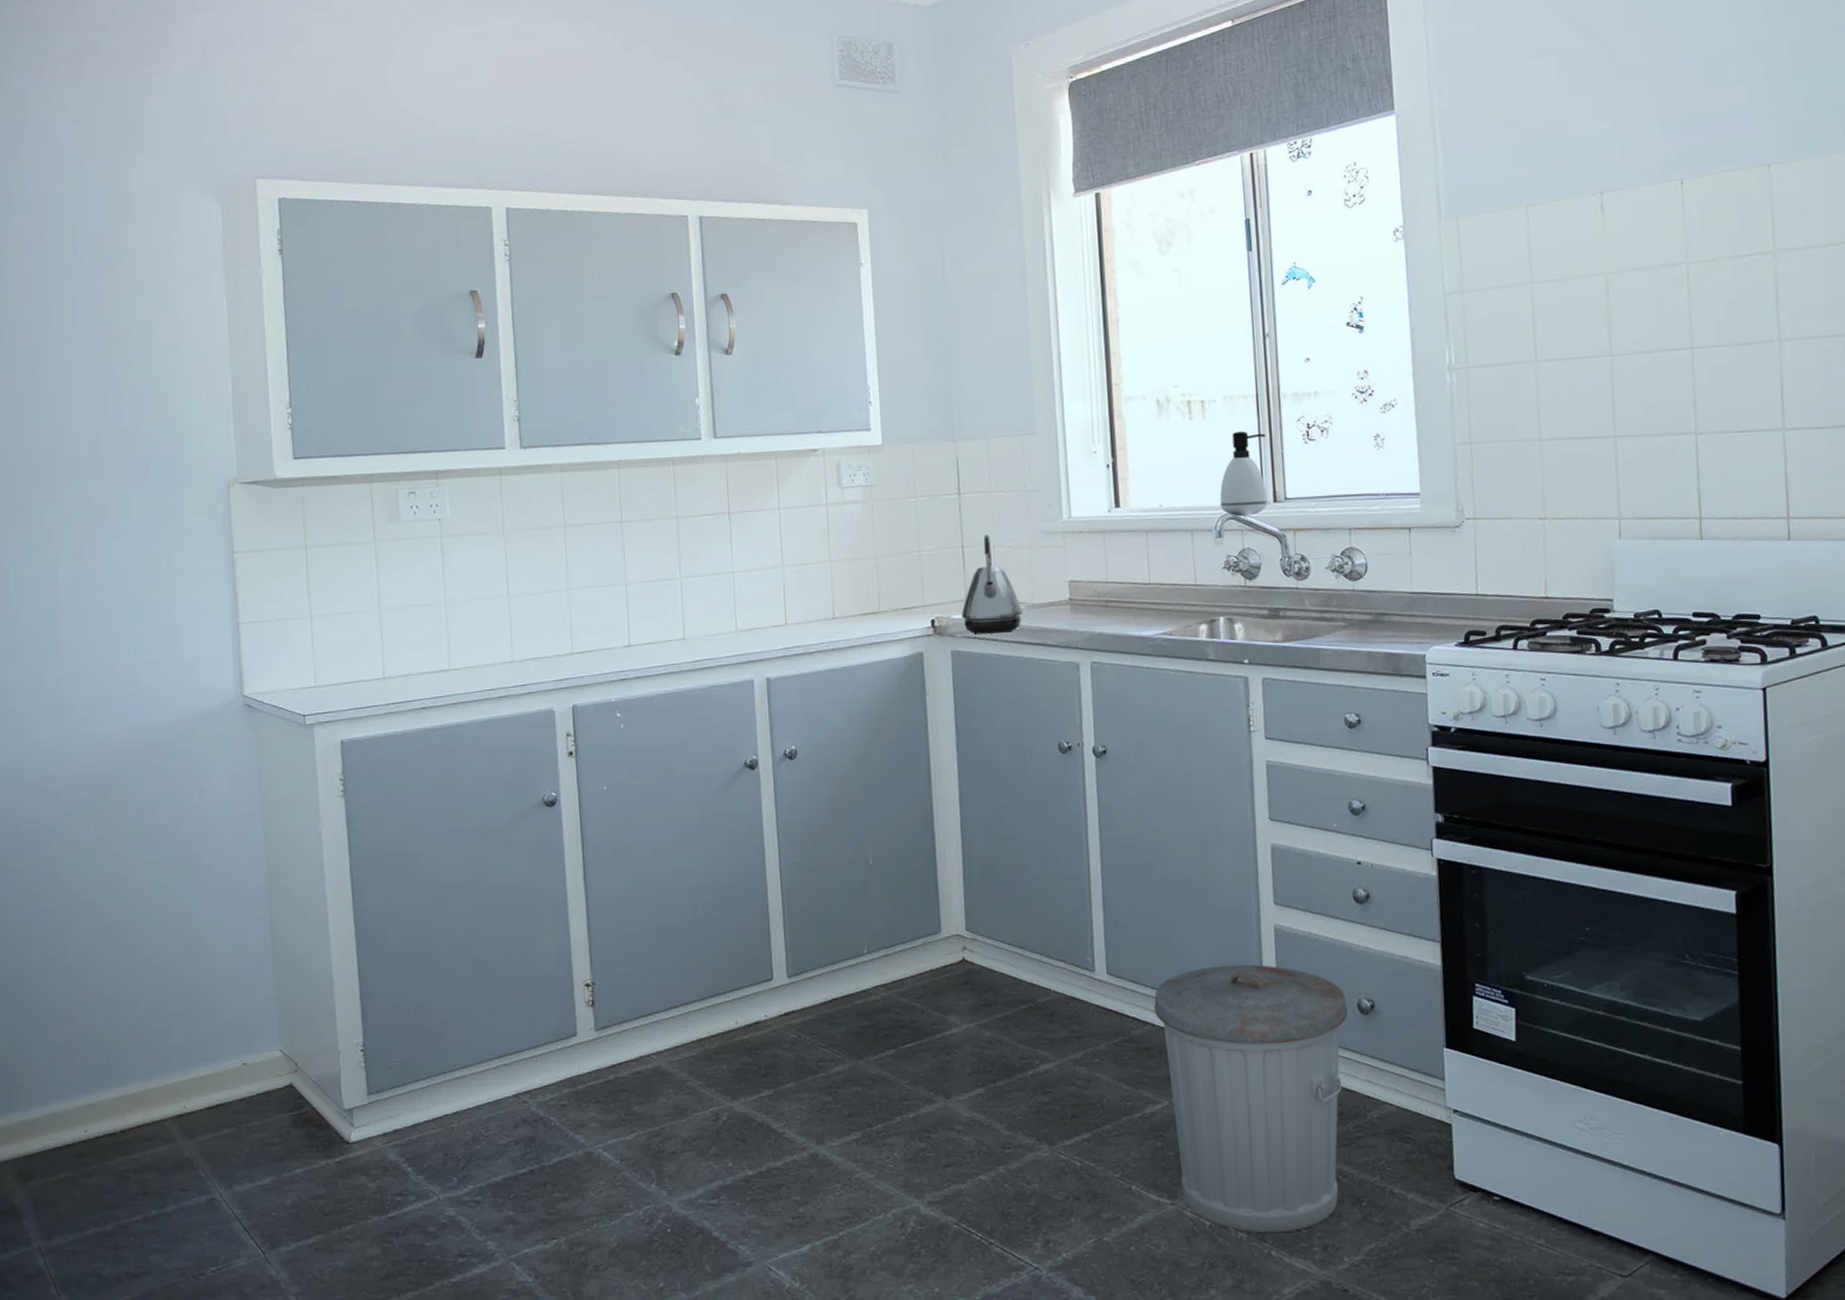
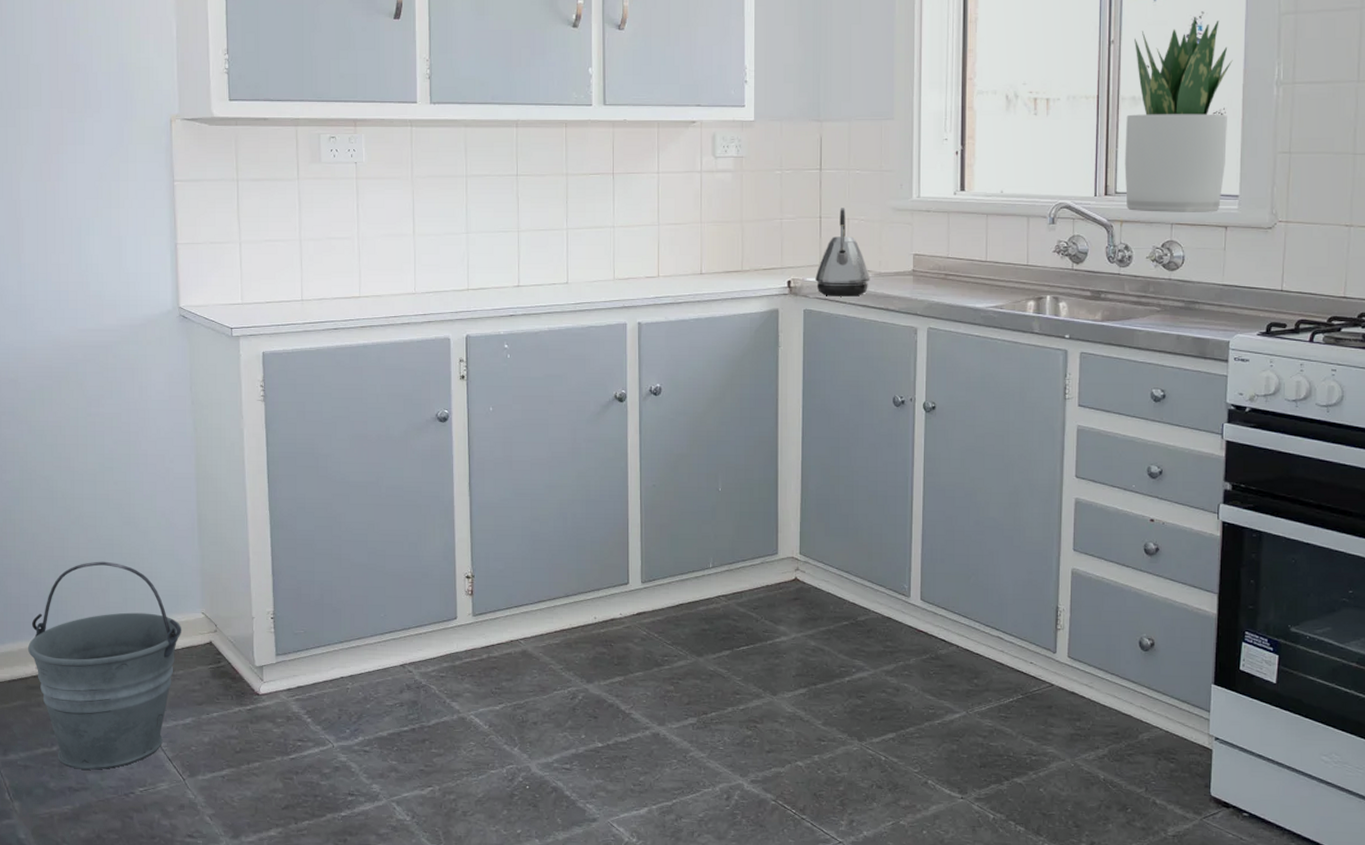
bucket: none [75,997,257,1250] -> present [28,561,182,770]
trash can: present [1154,964,1348,1234] -> none [960,600,1130,829]
soap dispenser: present [1219,431,1268,517] -> none [1056,128,1102,206]
planter: none [1289,302,1402,518] -> present [1124,16,1233,212]

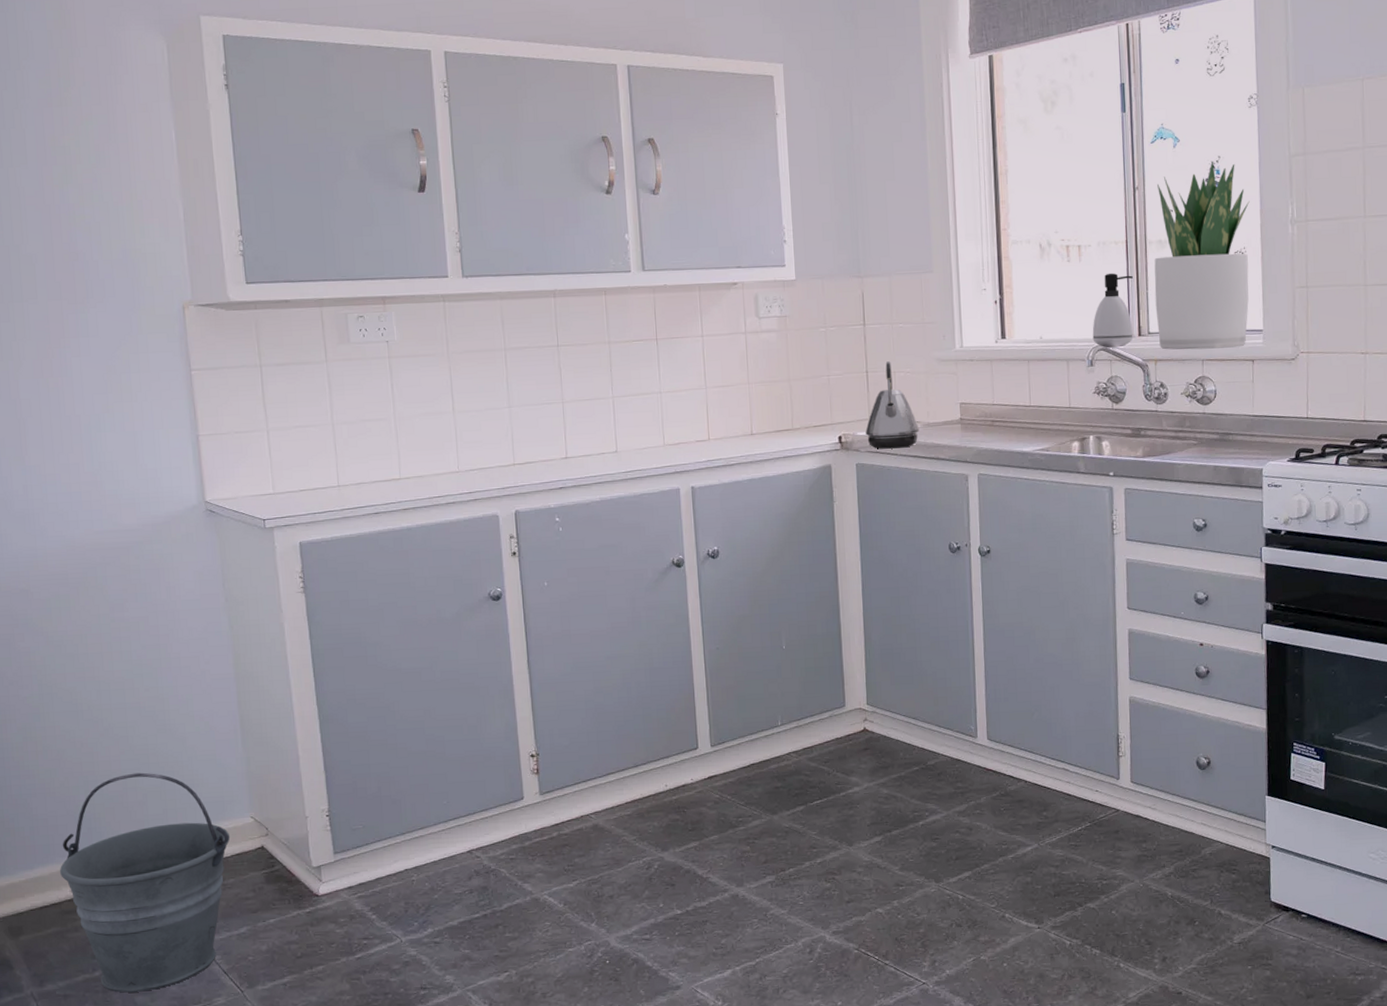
soap dispenser: none [1056,128,1102,206] -> present [1092,272,1134,348]

